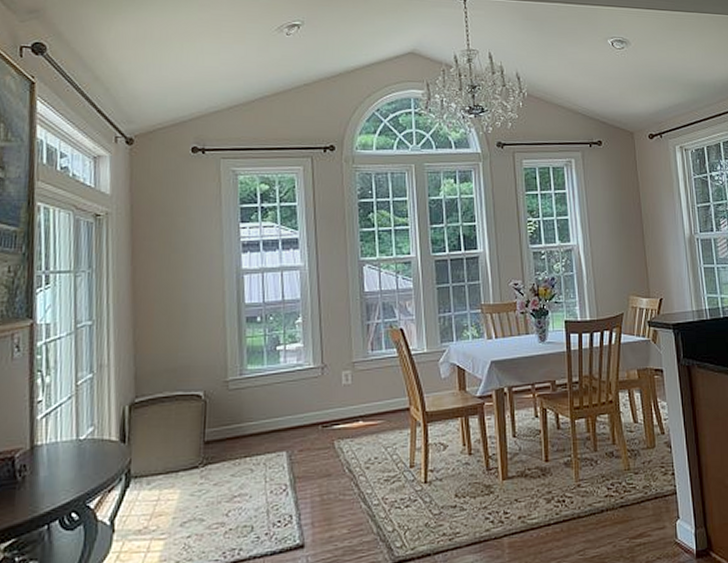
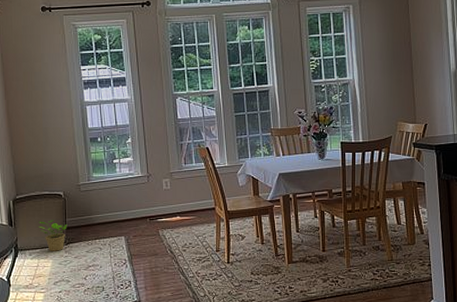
potted plant: none [163,431,207,477] -> present [38,220,67,251]

